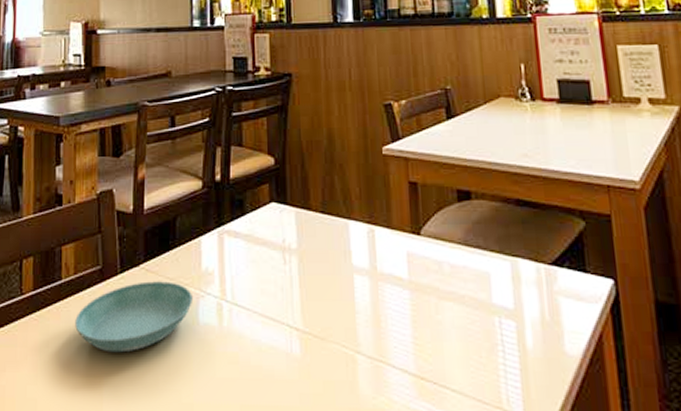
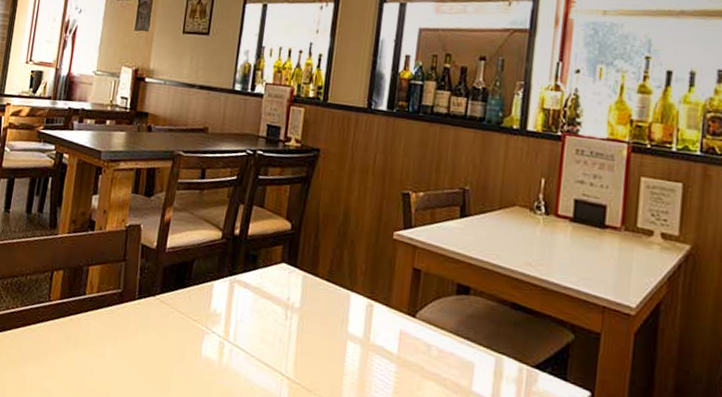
saucer: present [75,281,194,353] -> none [92,310,200,368]

